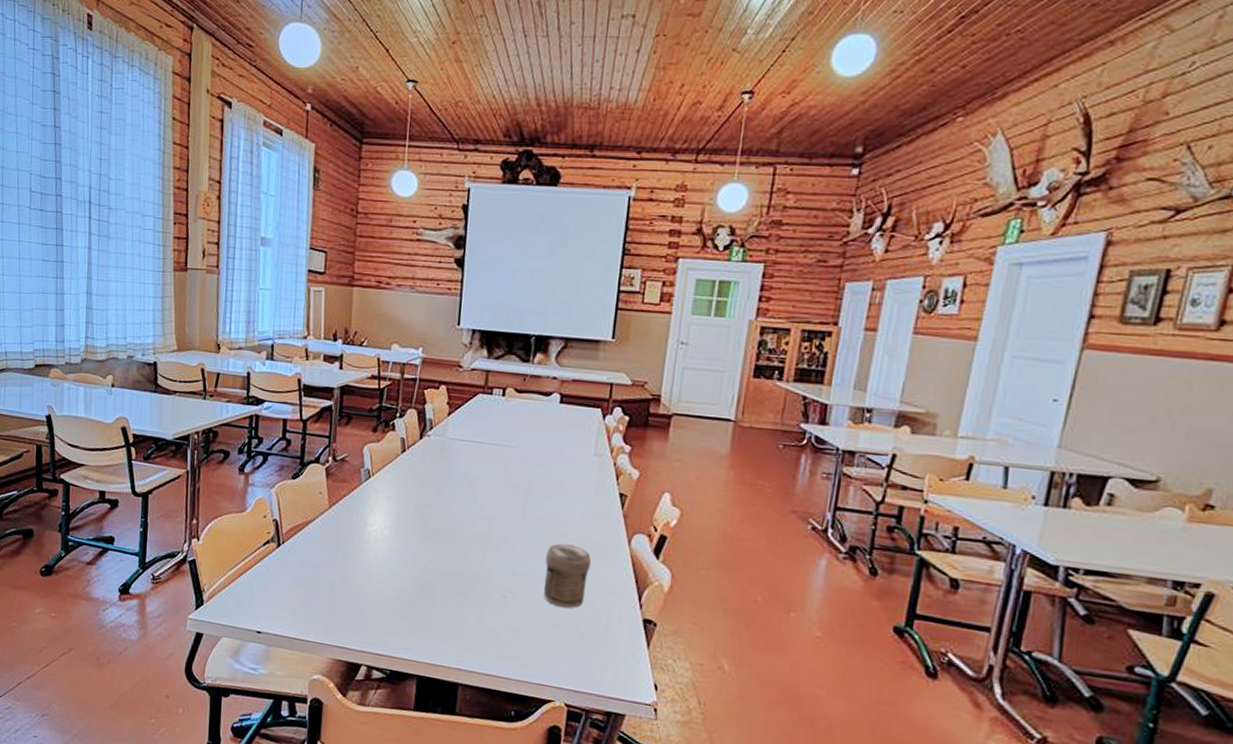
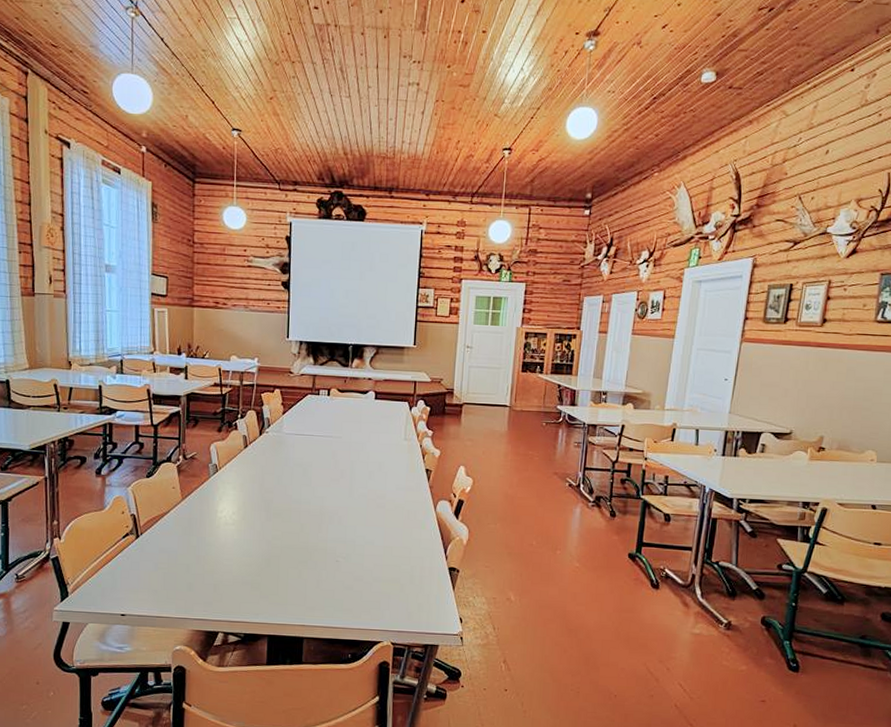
jar: present [543,543,591,608] -> none [369,513,406,566]

